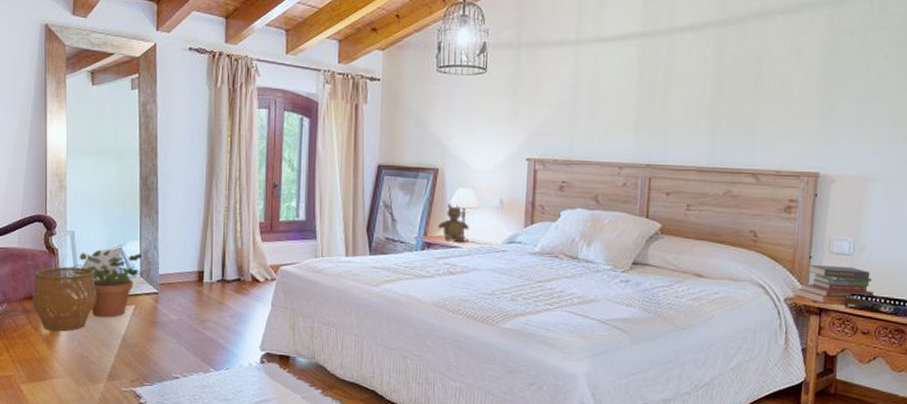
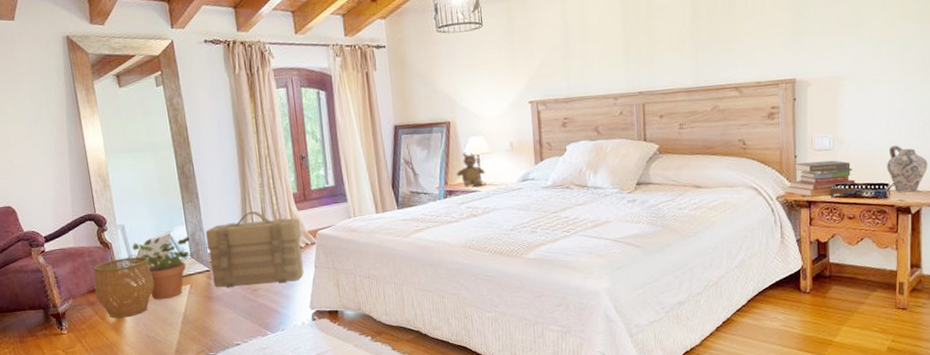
suitcase: none [159,235,262,318] -> present [205,210,304,287]

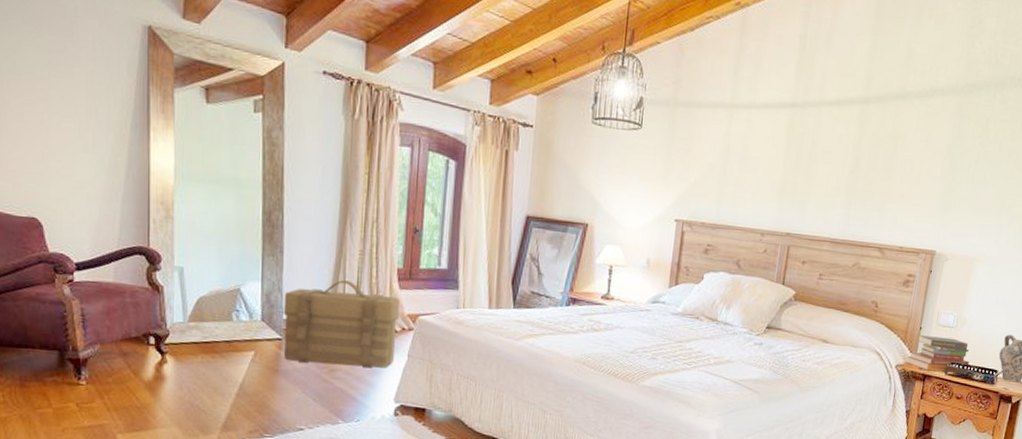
basket: present [93,254,154,319] -> none [131,304,209,378]
potted plant: present [130,236,198,300] -> none [183,289,272,363]
teddy bear: present [456,152,485,187] -> none [584,260,615,301]

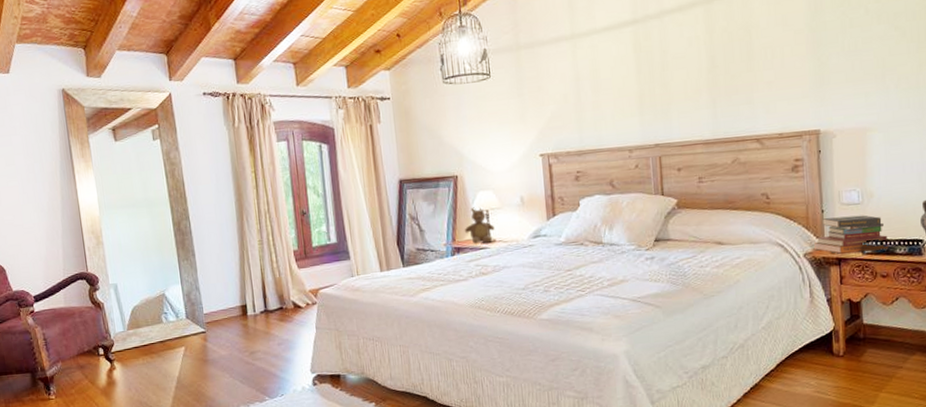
suitcase: present [283,279,400,368] -> none [201,268,305,350]
teddy bear: none [584,260,615,301] -> present [464,207,495,244]

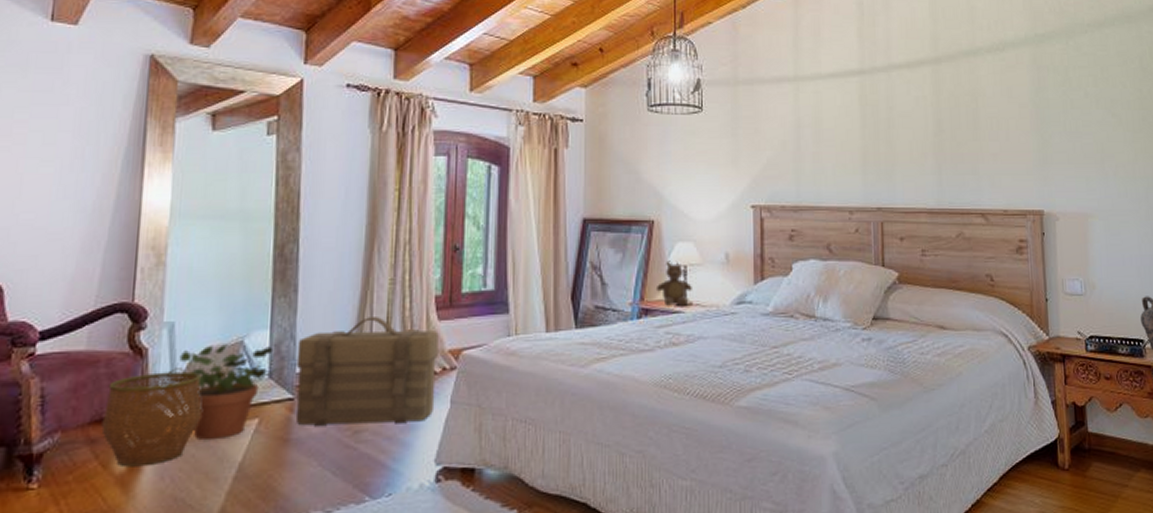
basket: none [84,315,147,383] -> present [101,368,202,467]
potted plant: none [122,296,194,363] -> present [170,344,282,439]
suitcase: none [201,268,305,350] -> present [295,315,439,426]
books: present [813,215,889,254] -> none [1038,307,1112,349]

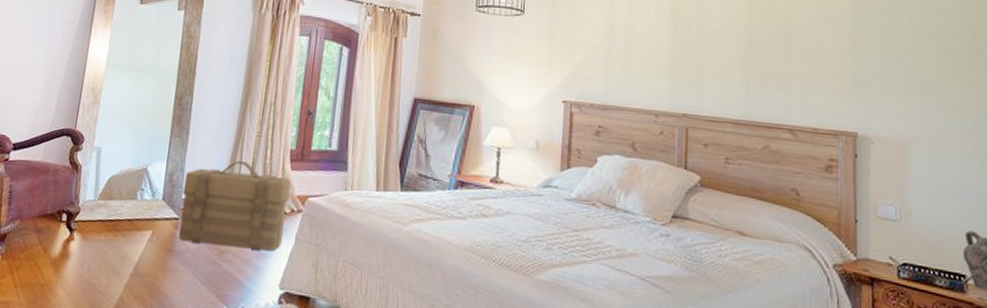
basket: present [101,368,202,467] -> none [45,183,115,255]
potted plant: present [170,344,282,439] -> none [95,168,172,242]
teddy bear: present [655,260,692,307] -> none [471,141,504,184]

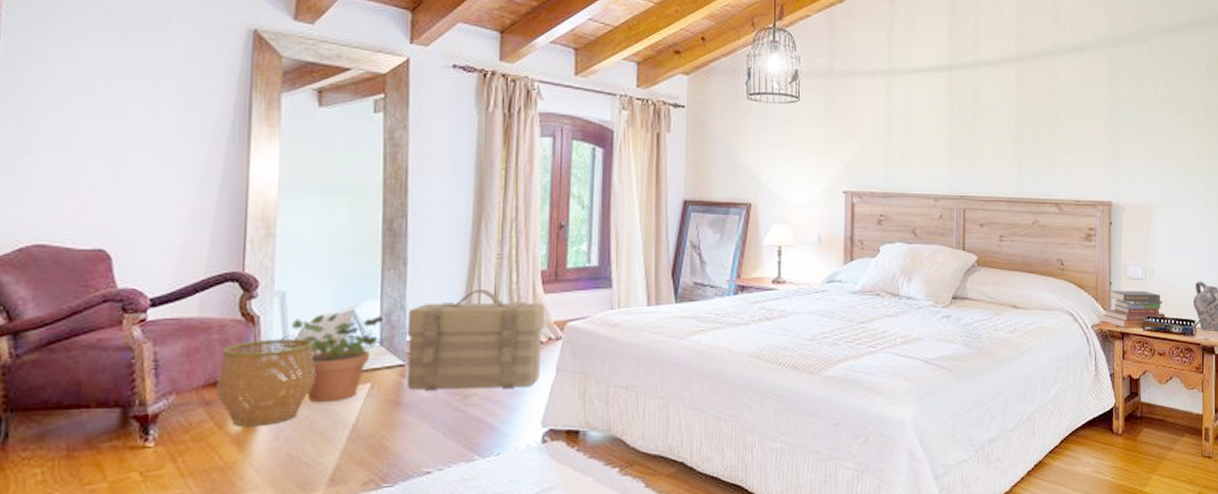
basket: none [45,183,115,255] -> present [215,335,315,428]
potted plant: none [95,168,172,242] -> present [283,313,393,402]
books: none [844,229,928,278] -> present [1100,291,1166,328]

